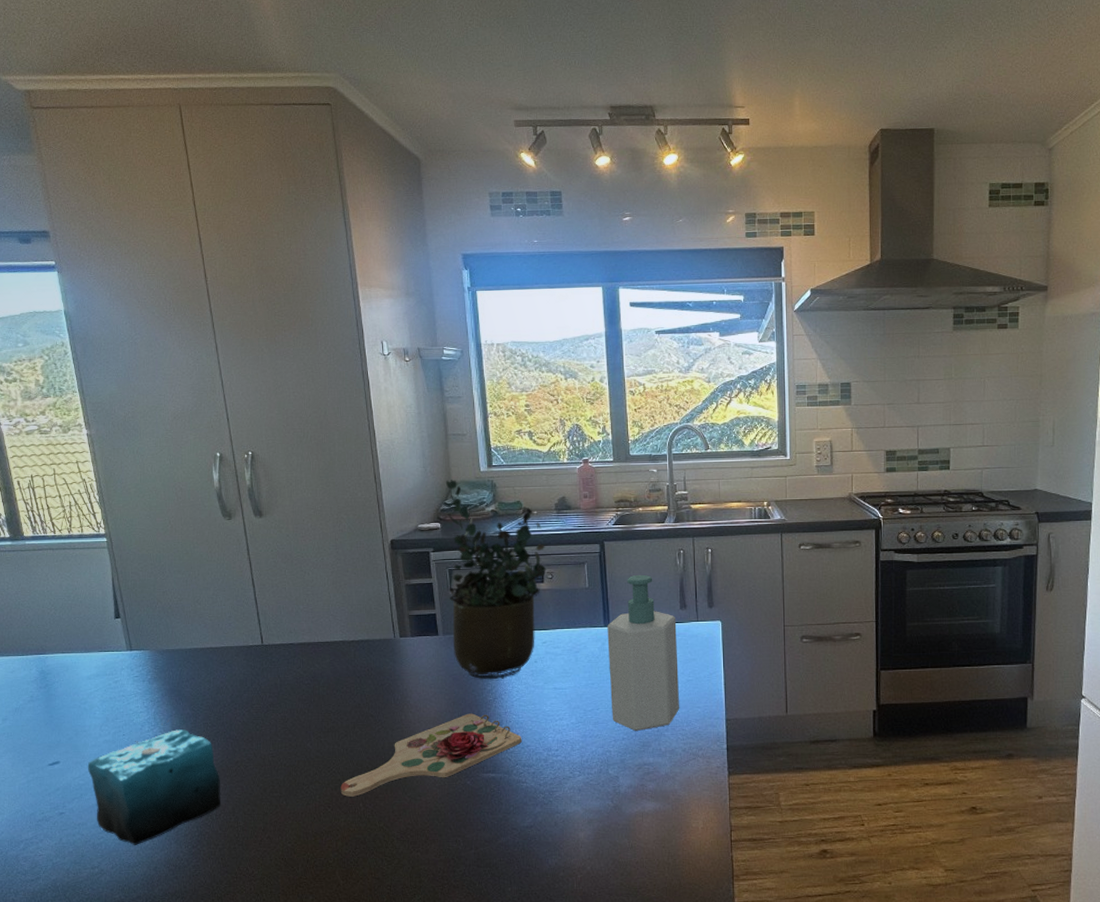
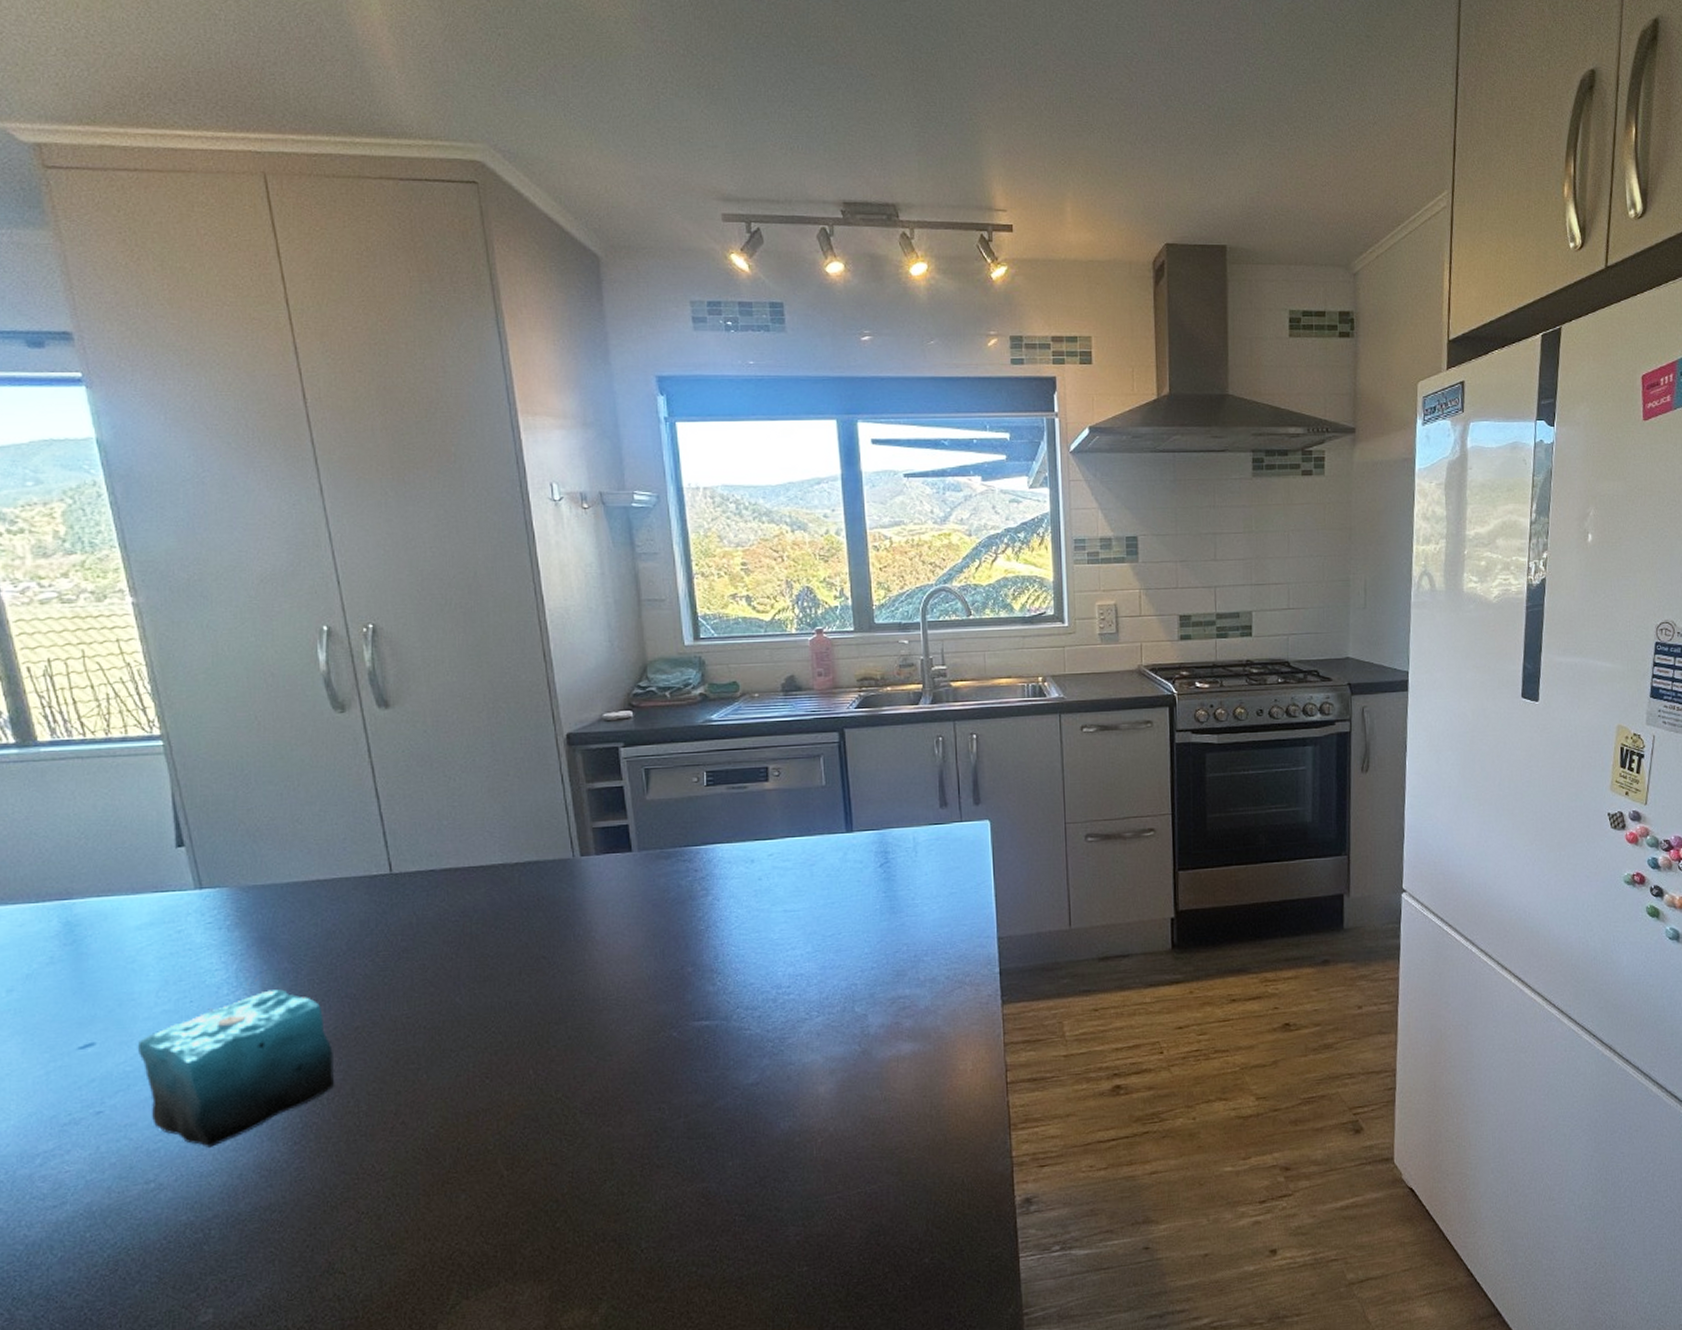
cutting board: present [340,713,522,797] -> none [502,947,744,1063]
potted plant: present [445,480,547,680] -> none [638,656,772,904]
soap bottle: present [607,574,680,731] -> none [850,767,942,958]

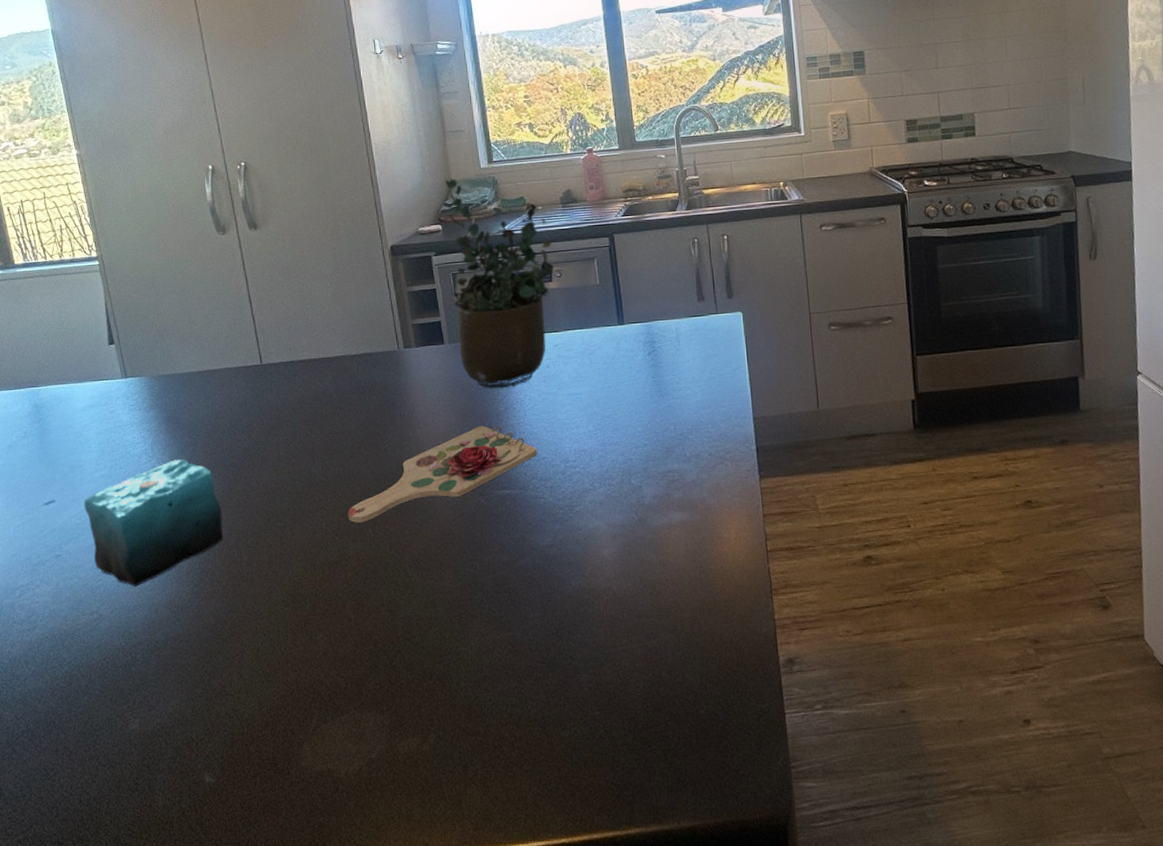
cutting board: none [502,947,744,1063] -> present [347,426,537,523]
potted plant: none [638,656,772,904] -> present [445,178,555,389]

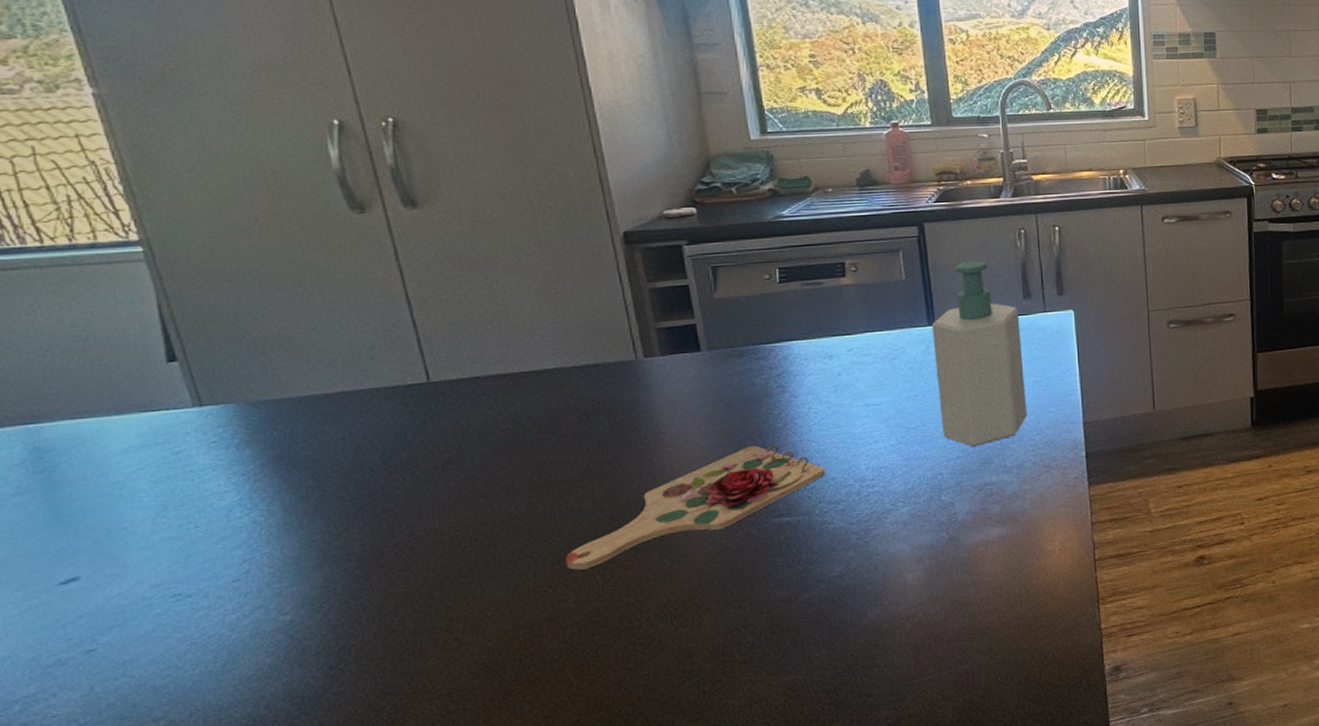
candle: present [83,450,224,587] -> none [132,499,375,679]
potted plant: present [445,178,555,389] -> none [700,151,849,402]
soap bottle: none [621,267,704,436] -> present [932,260,1028,447]

